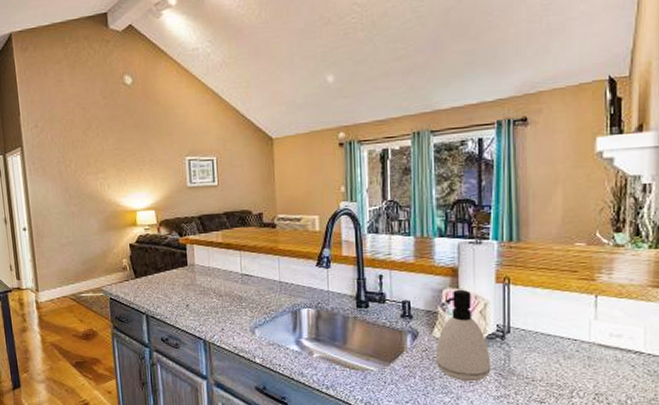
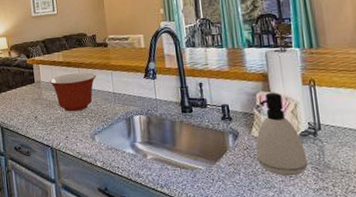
mixing bowl: none [204,256,260,301] -> present [49,72,96,112]

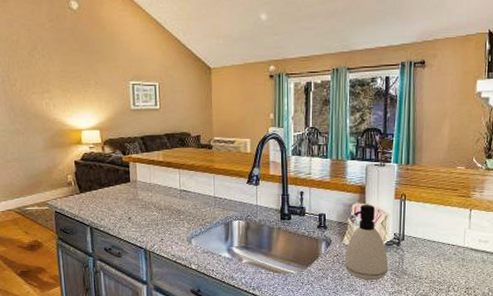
mixing bowl: present [49,72,96,112] -> none [146,173,197,214]

